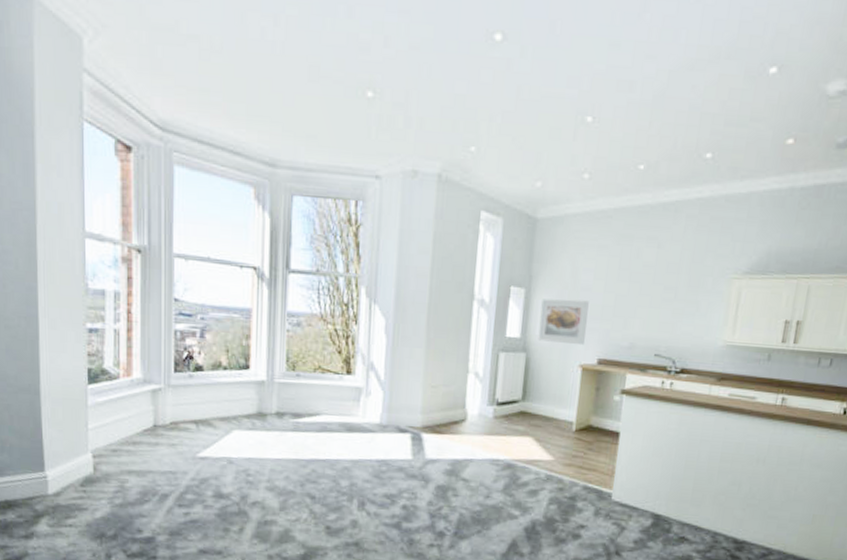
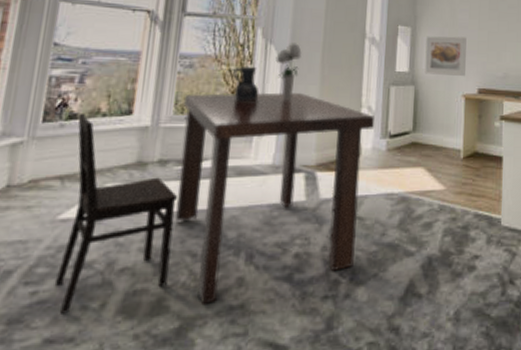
dining chair: none [201,365,296,533] -> present [54,112,178,314]
dining table: none [294,351,483,539] -> present [174,92,376,306]
vase: none [339,326,365,363] -> present [233,66,260,103]
bouquet: none [380,303,407,364] -> present [275,43,302,101]

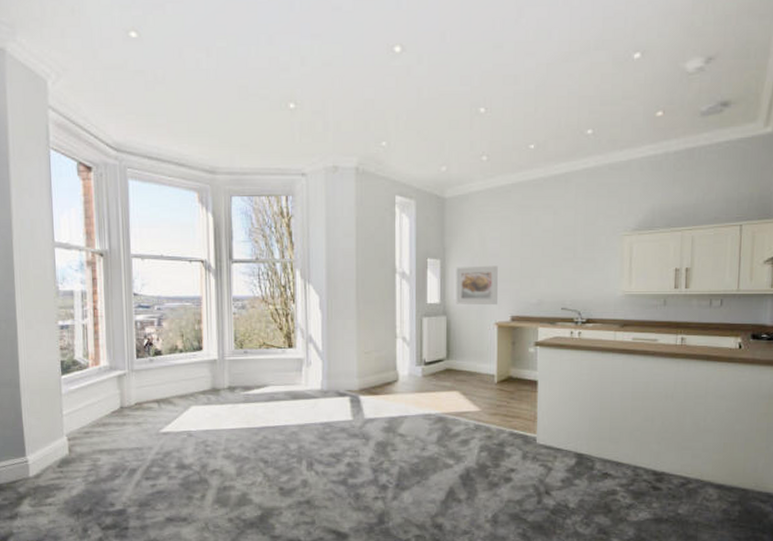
dining chair: present [54,112,178,314] -> none [162,350,248,501]
dining table: present [174,92,376,306] -> none [241,327,410,500]
vase: present [233,66,260,103] -> none [279,304,304,337]
bouquet: present [275,43,302,101] -> none [315,281,337,335]

